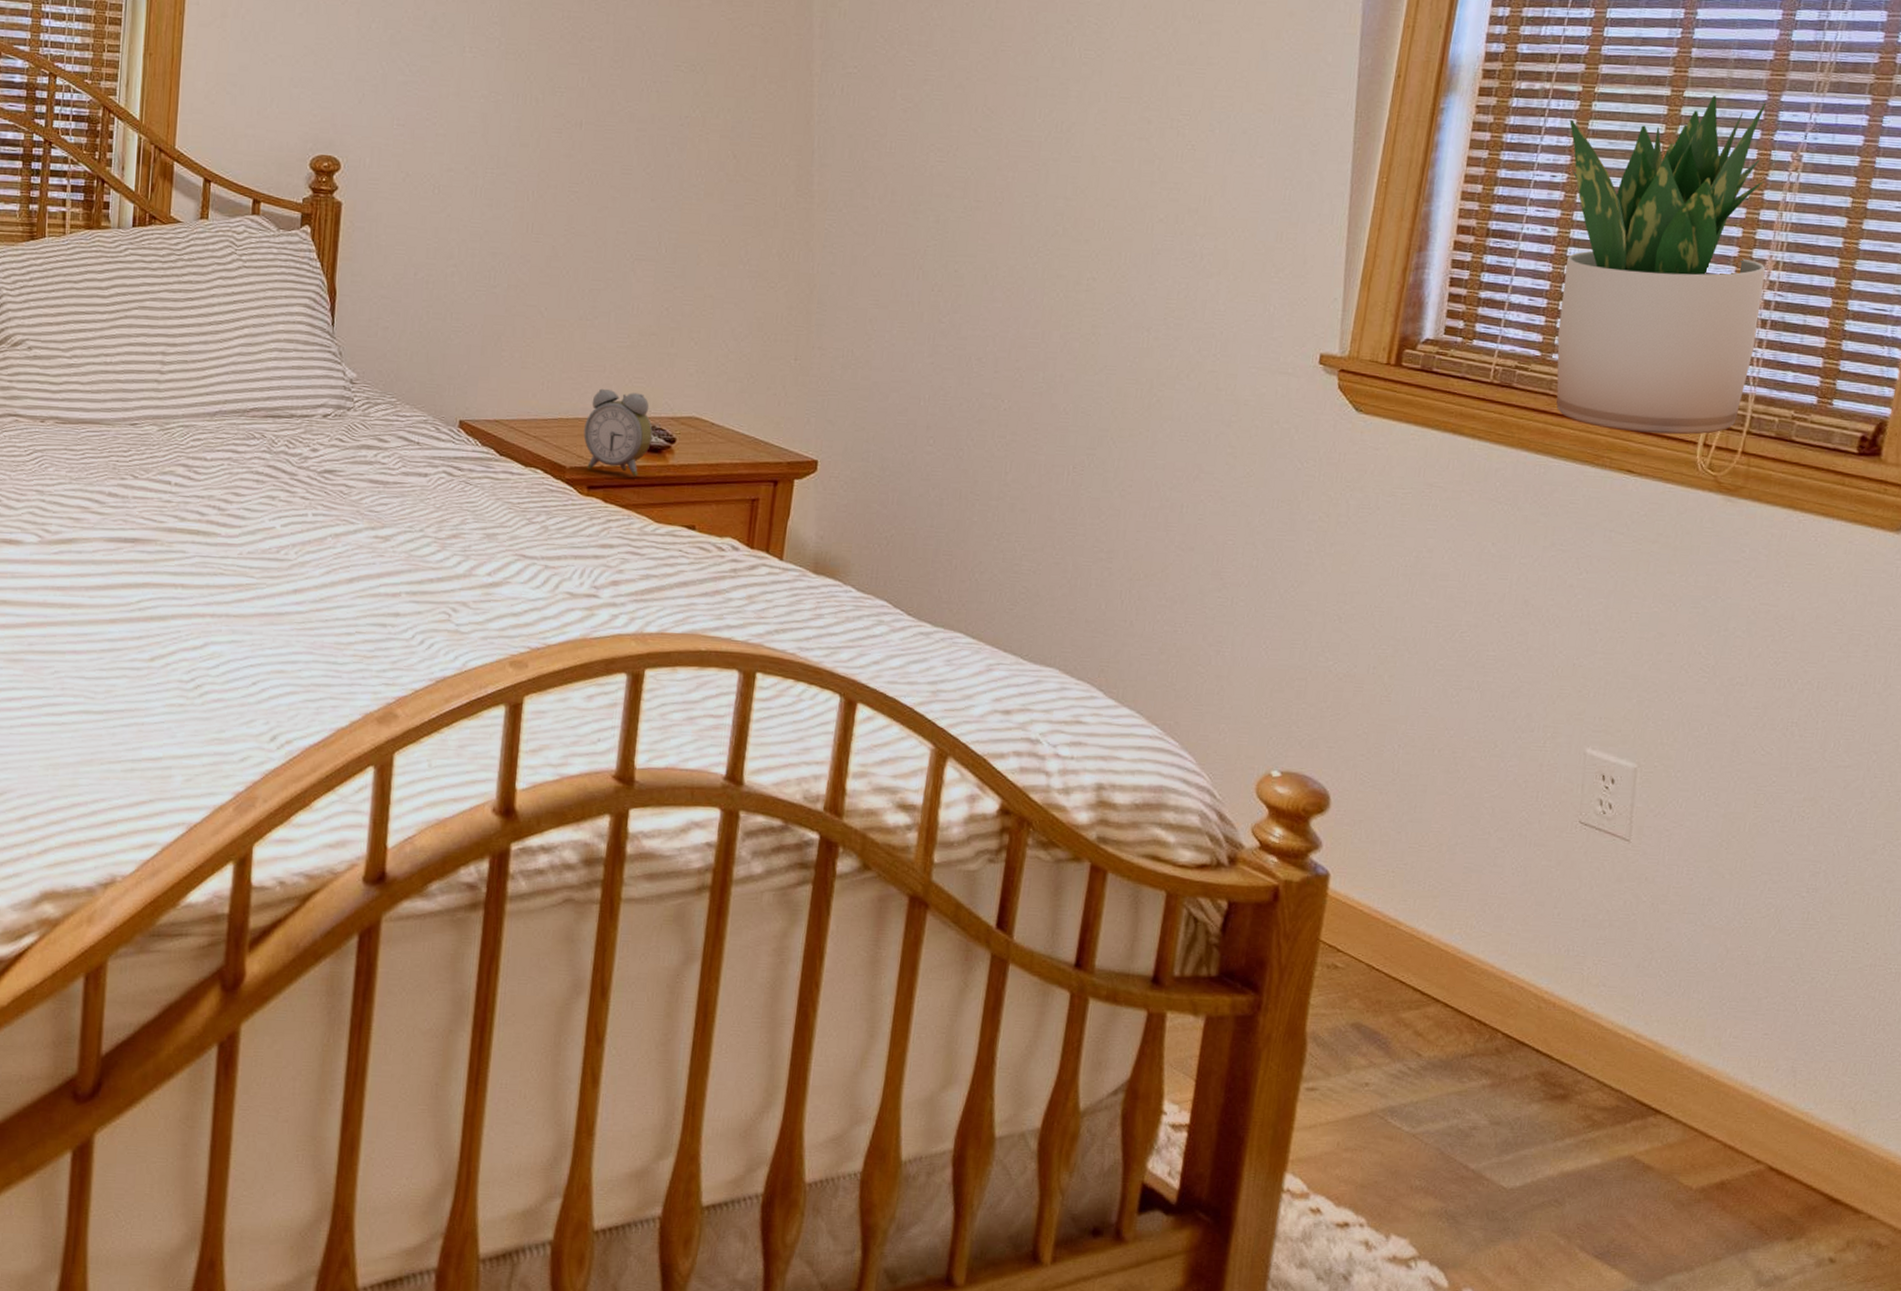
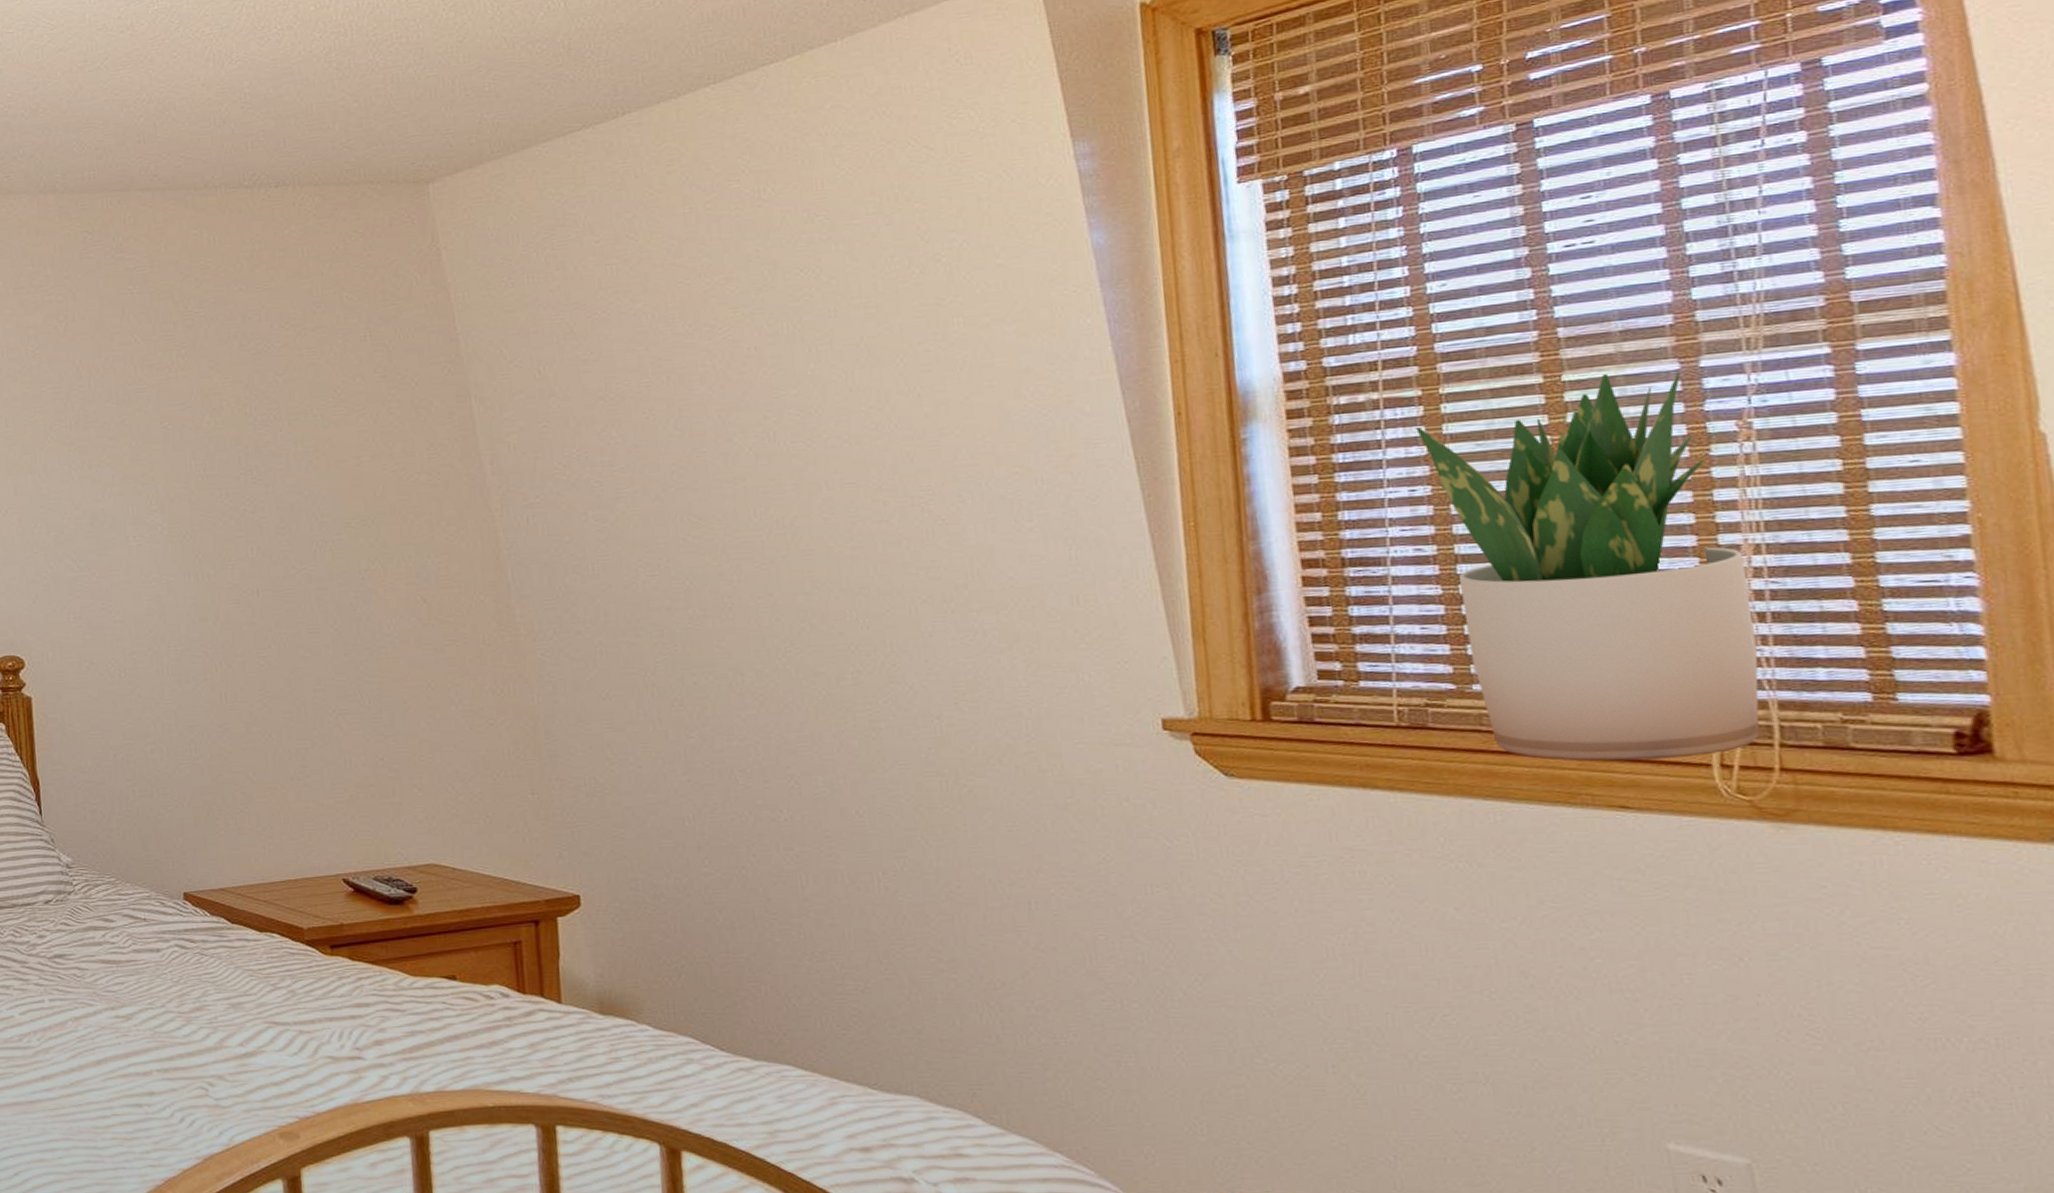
alarm clock: present [583,388,653,477] -> none [315,845,392,931]

